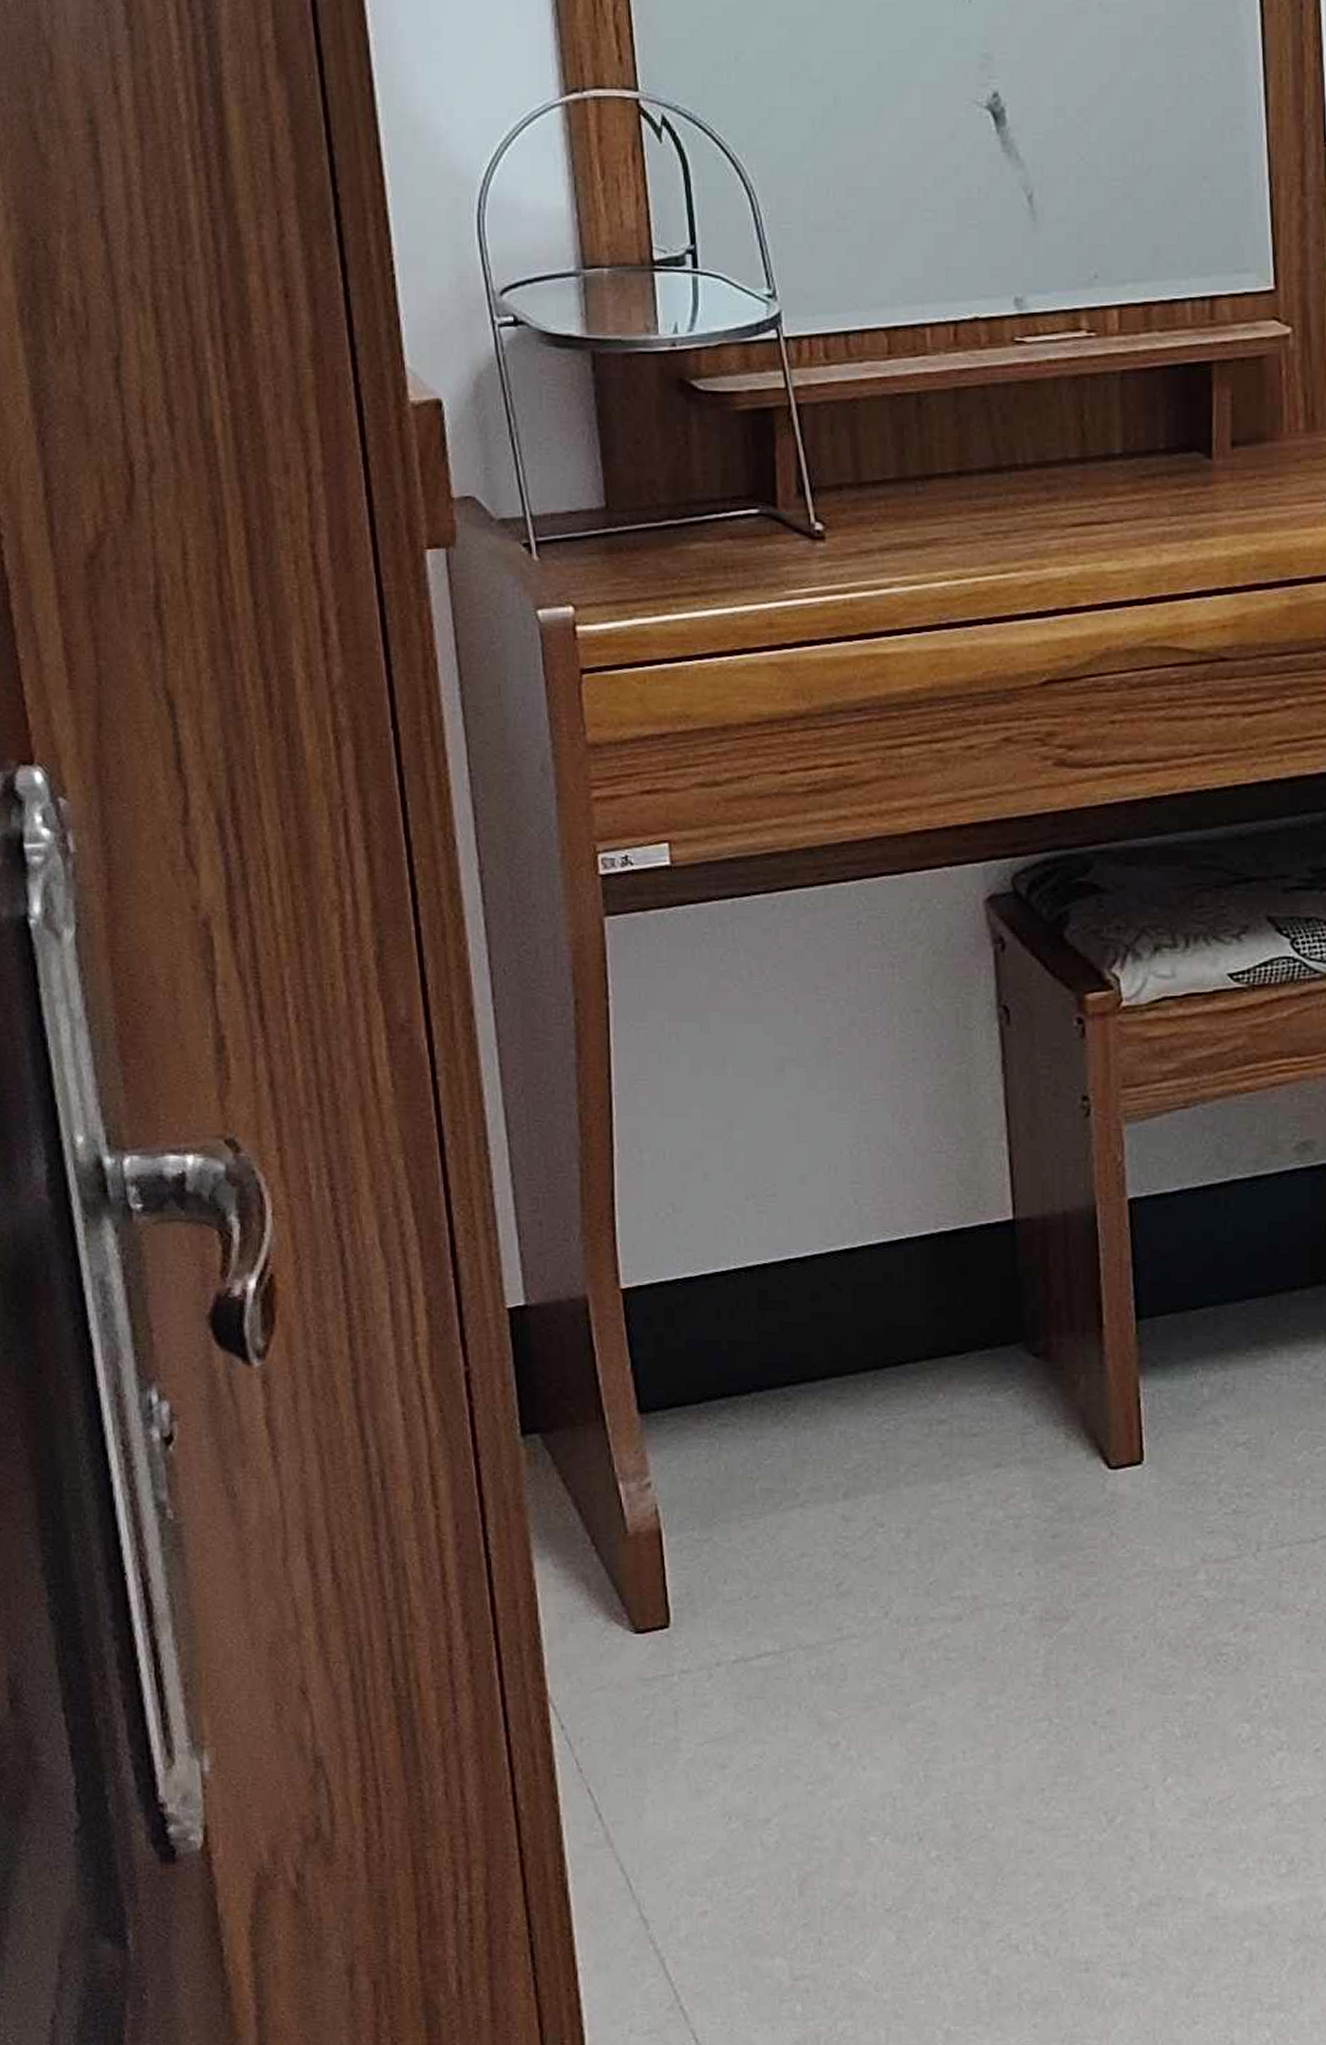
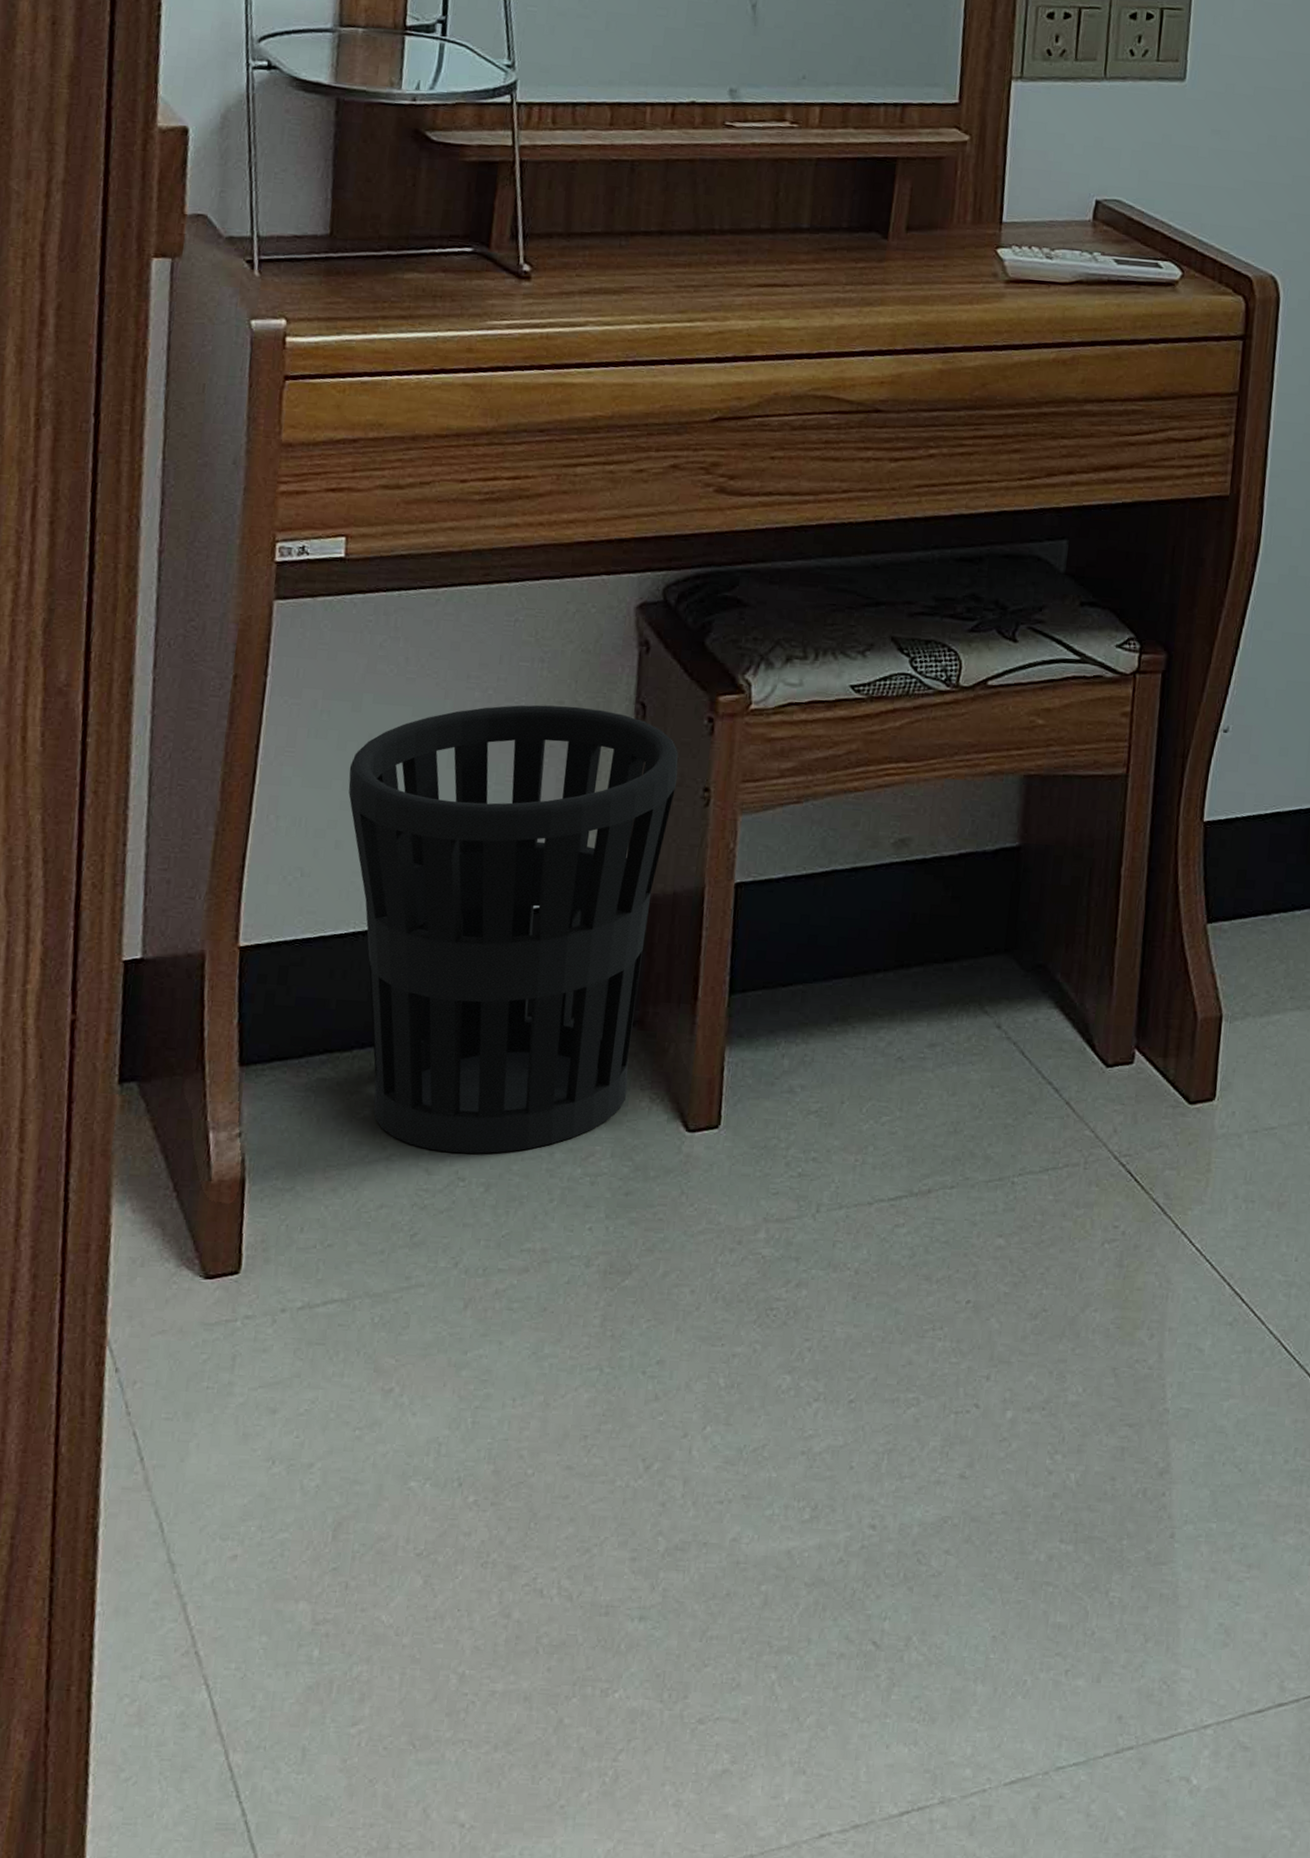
wastebasket: none [706,1014,1052,1498] -> present [348,705,679,1154]

